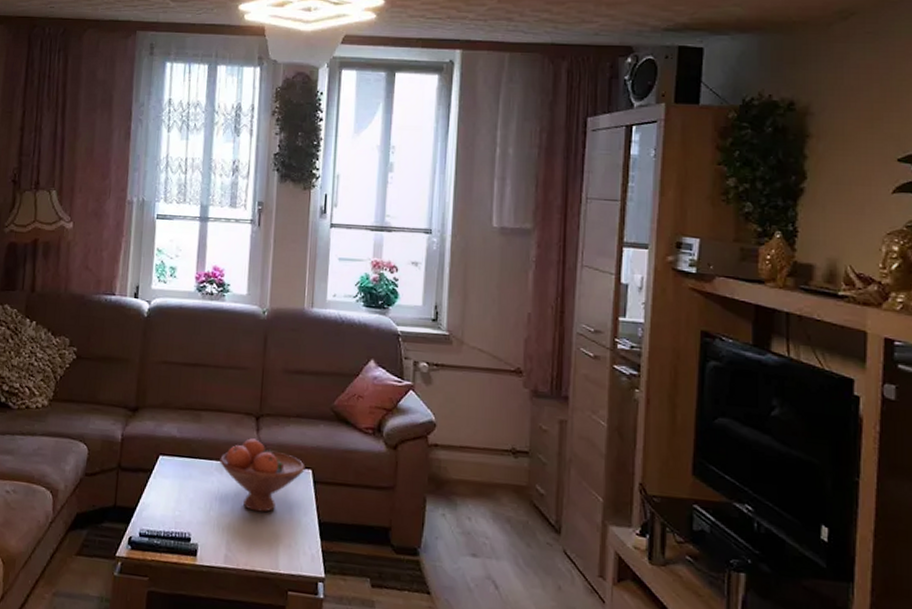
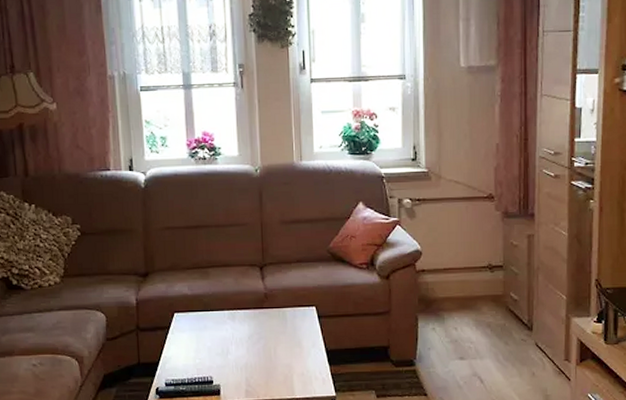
fruit bowl: present [220,438,305,512] -> none [231,286,310,349]

